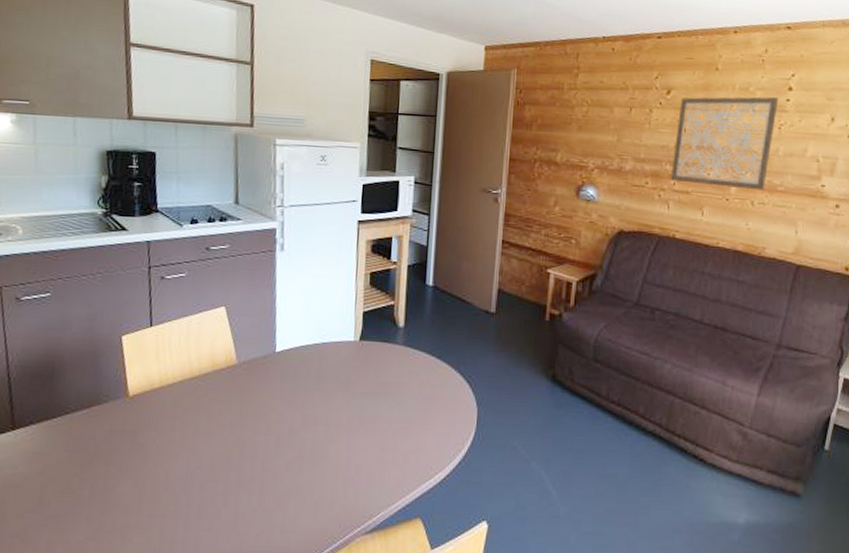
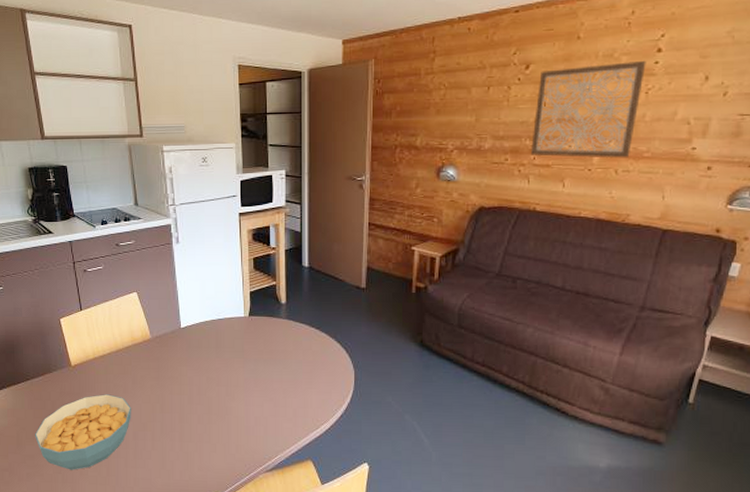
cereal bowl: none [65,433,201,535] -> present [34,394,131,470]

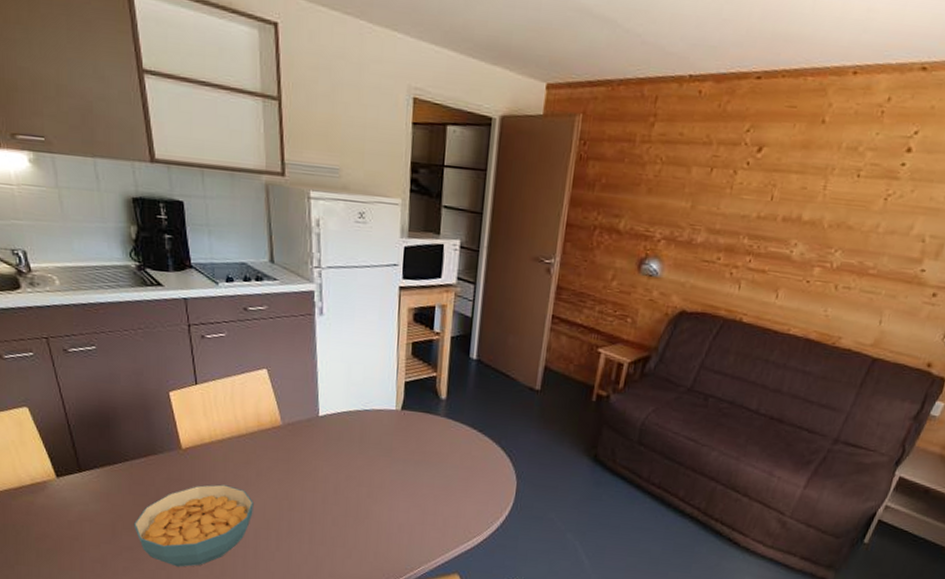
wall art: present [530,60,646,158] -> none [746,157,892,273]

